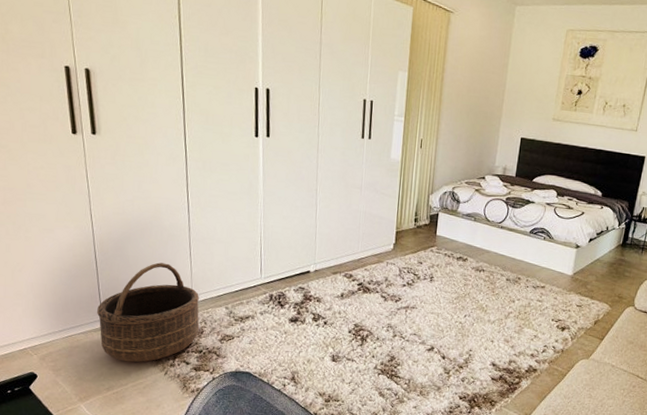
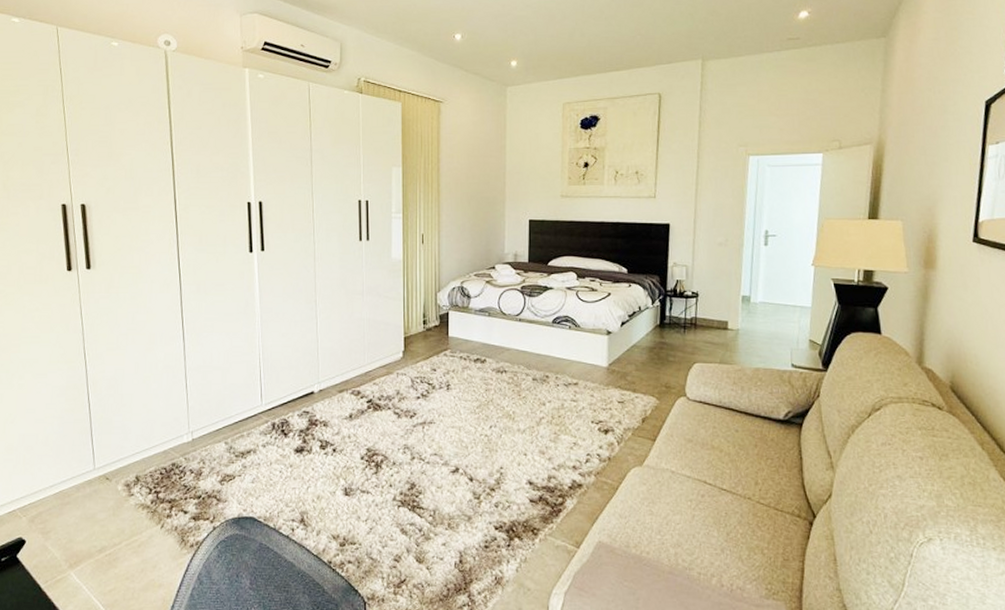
basket: present [97,262,200,363] -> none [89,398,198,517]

